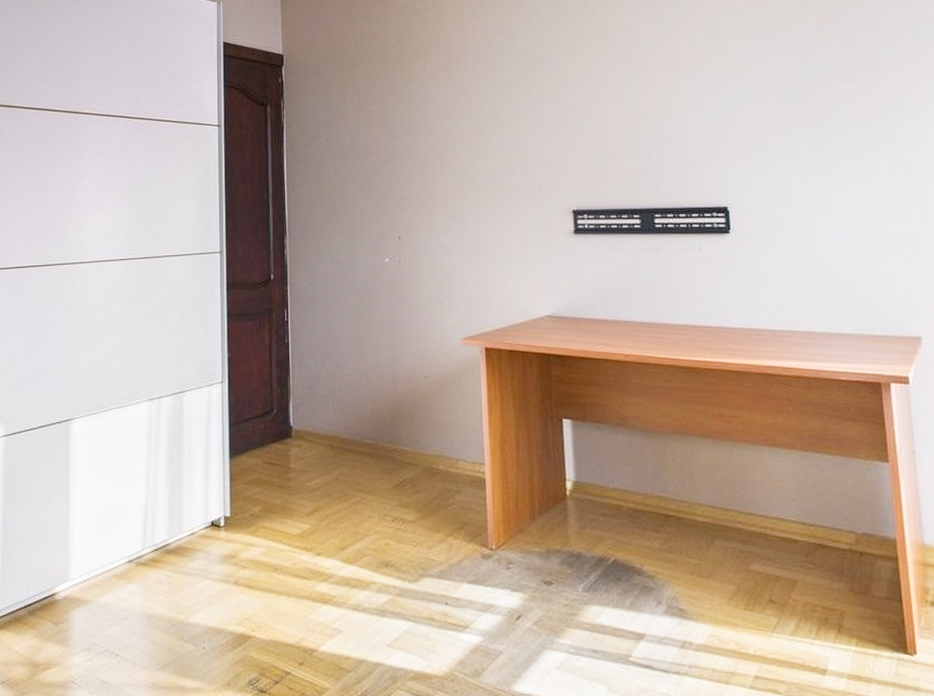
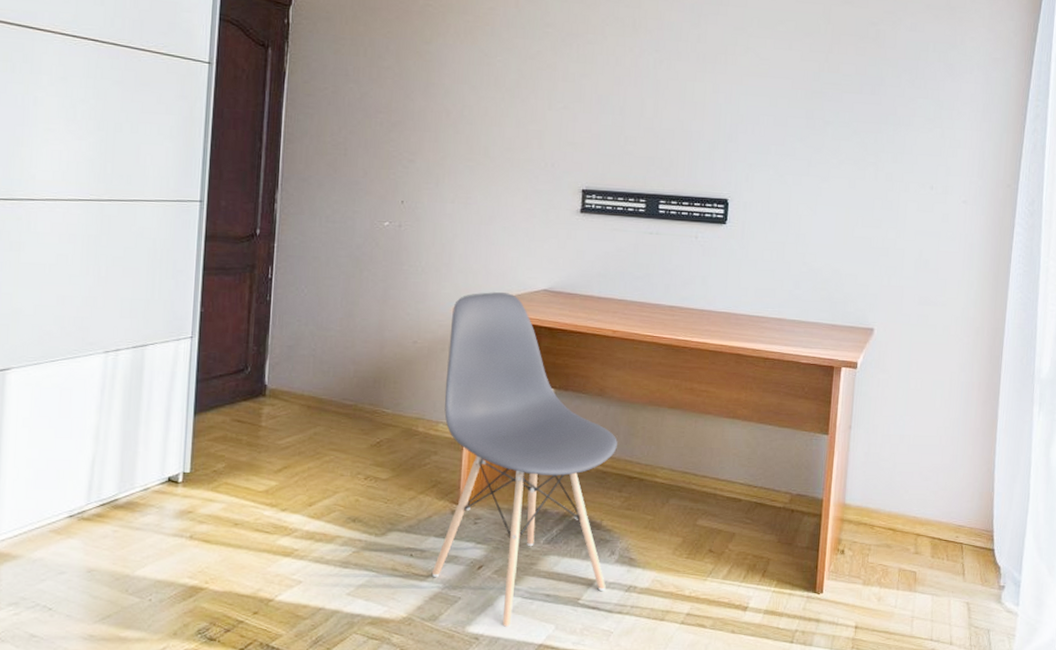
chair: none [459,321,657,686] -> present [431,292,618,627]

